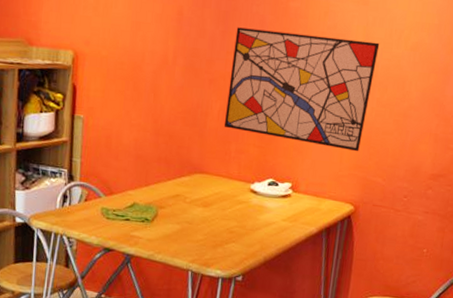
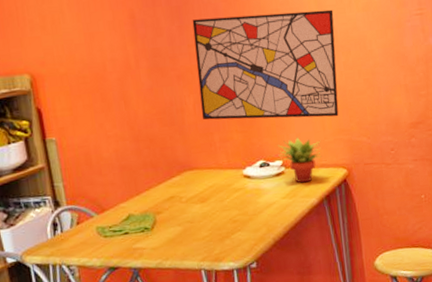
succulent plant: none [289,163,335,211] -> present [277,137,322,183]

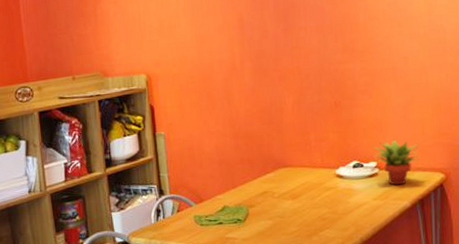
wall art: present [192,9,339,120] -> none [297,9,444,120]

